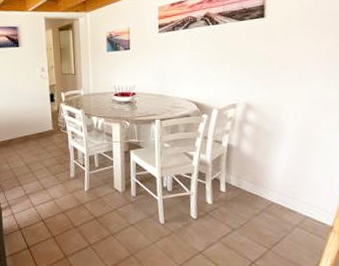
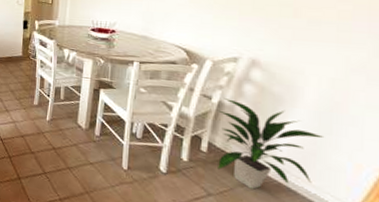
indoor plant: none [228,141,305,217] -> present [217,98,323,189]

